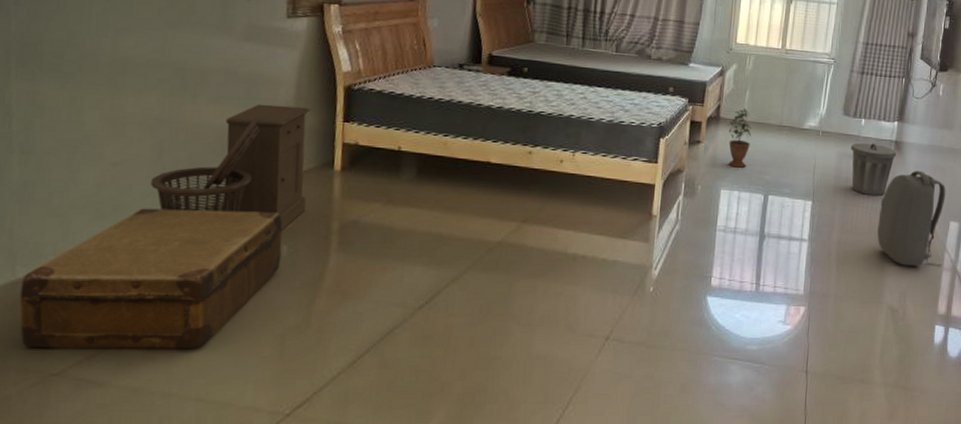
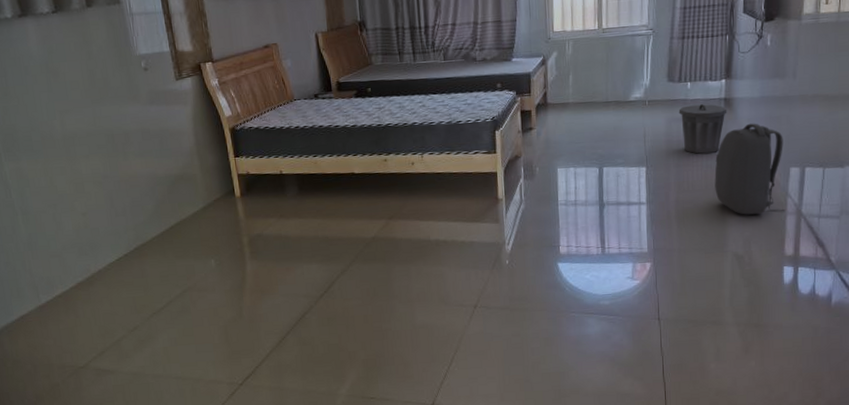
suitcase: present [19,208,283,349] -> none [45,235,213,351]
laundry basket: present [150,116,261,212] -> none [110,163,179,244]
cabinet: present [226,103,310,231] -> none [150,150,221,248]
potted plant: present [727,107,752,168] -> none [556,90,580,147]

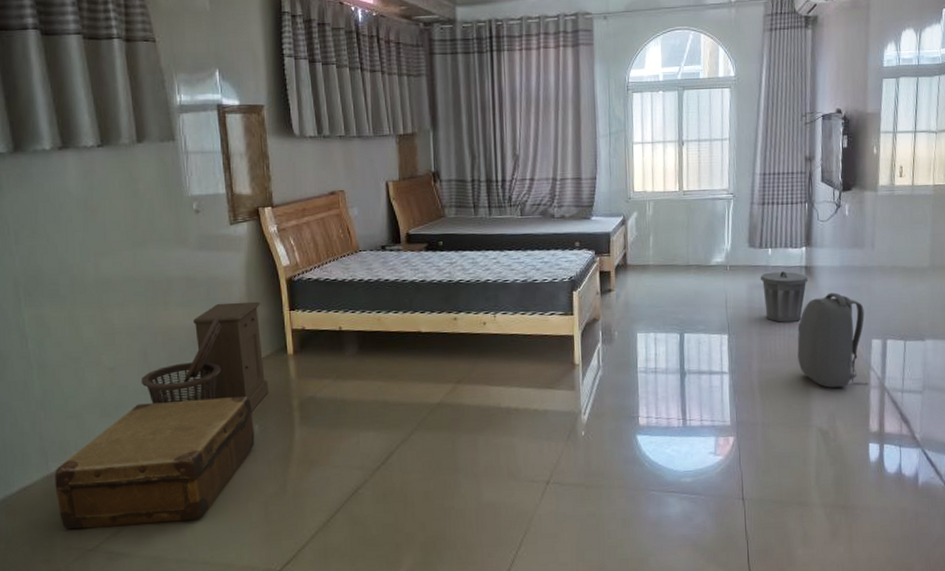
suitcase: none [45,235,213,351] -> present [54,396,255,530]
laundry basket: none [110,163,179,244] -> present [141,315,222,404]
cabinet: none [150,150,221,248] -> present [193,301,268,412]

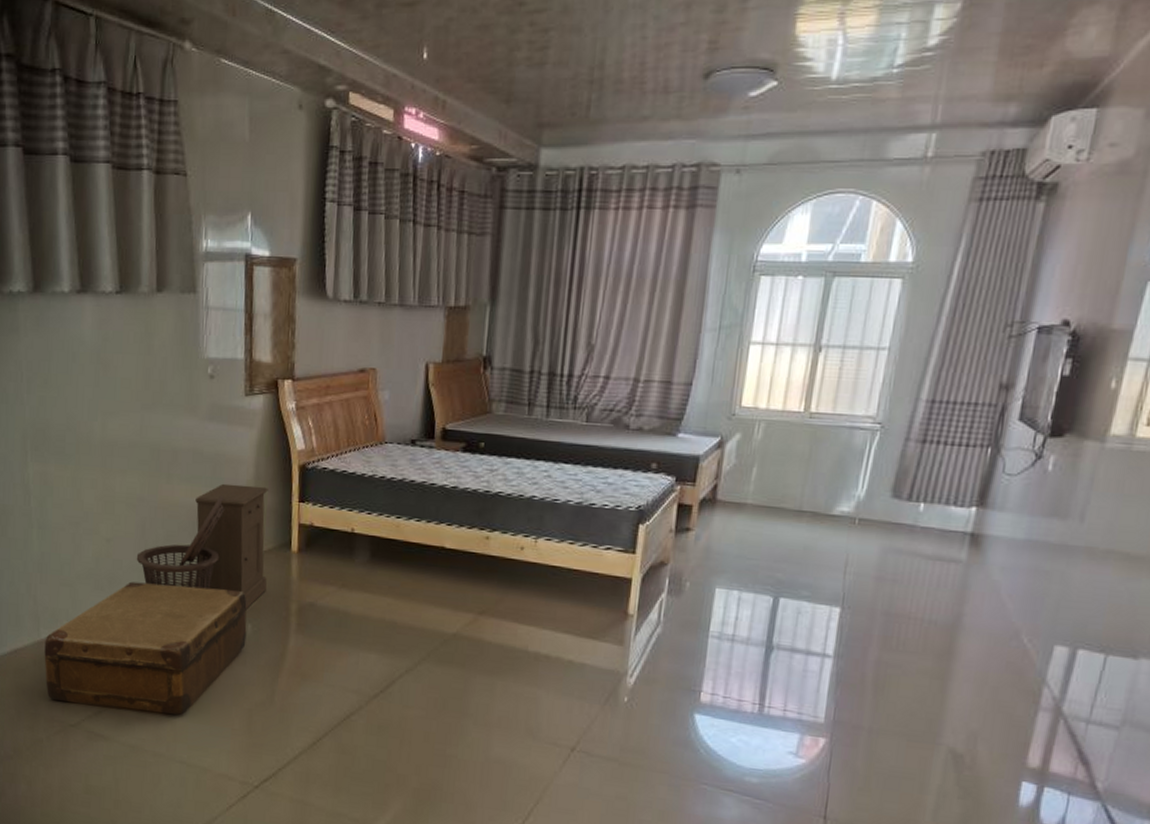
trash can: present [760,271,808,323] -> none [900,534,973,606]
backpack: present [797,292,869,388] -> none [936,573,1051,705]

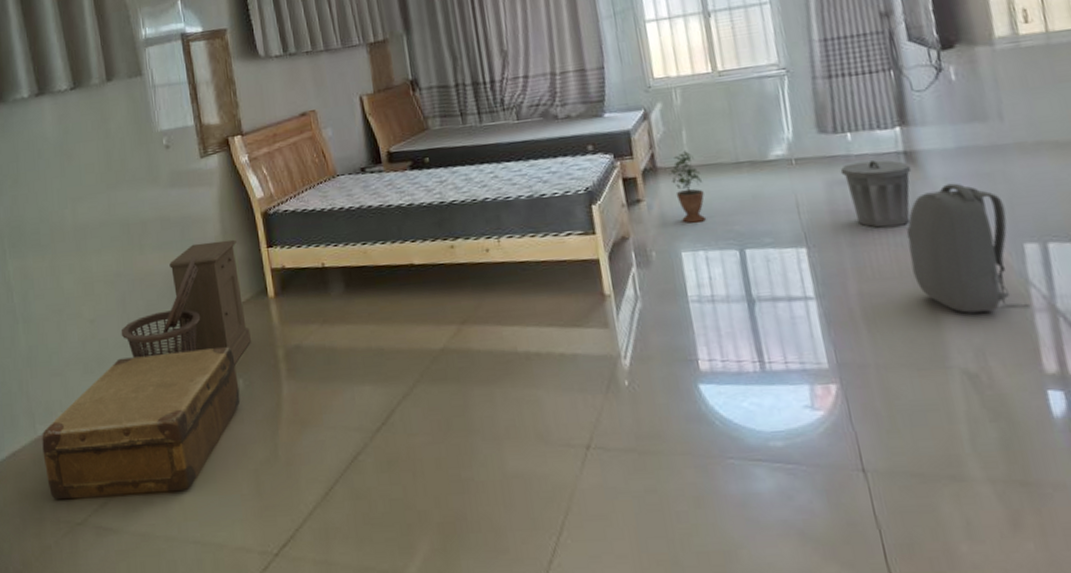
potted plant: none [726,487,759,563] -> present [669,150,705,223]
trash can: none [900,534,973,606] -> present [840,160,912,228]
backpack: none [936,573,1051,705] -> present [906,183,1031,313]

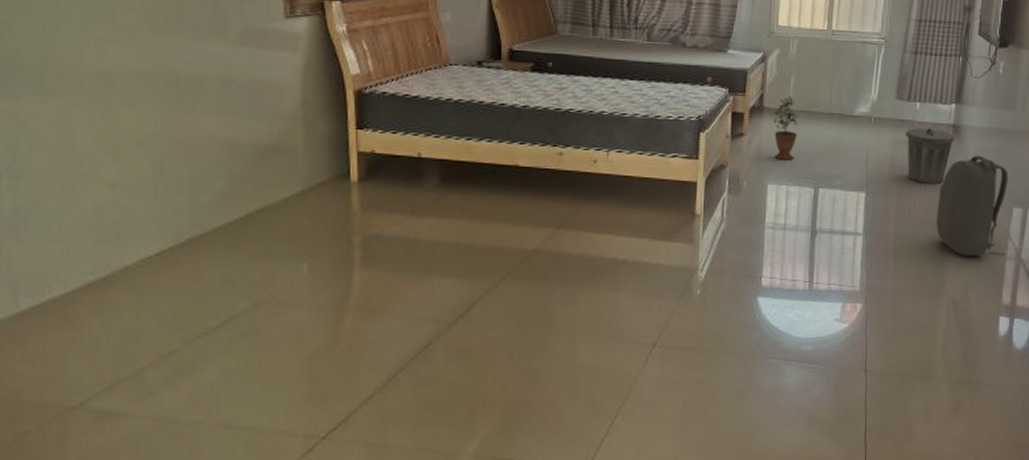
suitcase: present [42,347,241,500] -> none [27,229,302,382]
laundry basket: present [121,256,201,359] -> none [153,127,267,232]
cabinet: present [169,239,251,364] -> none [229,113,323,248]

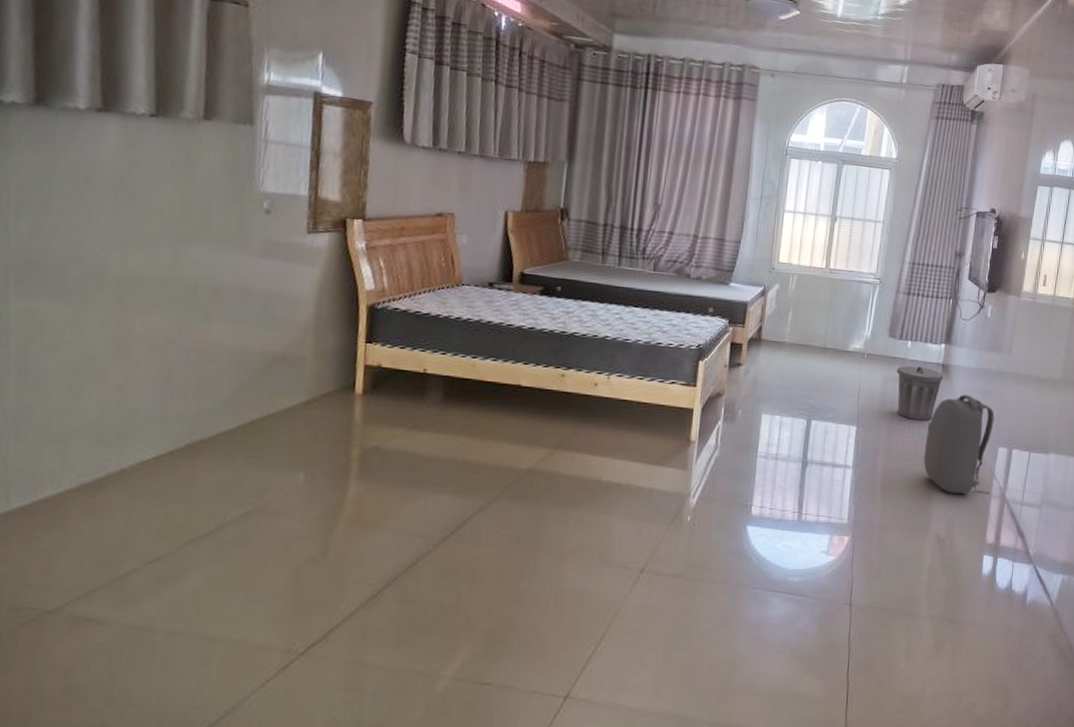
potted plant: present [772,95,799,160] -> none [769,328,795,392]

